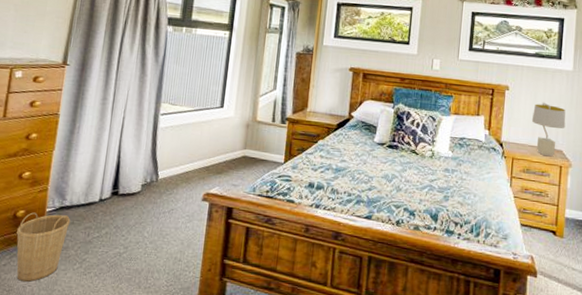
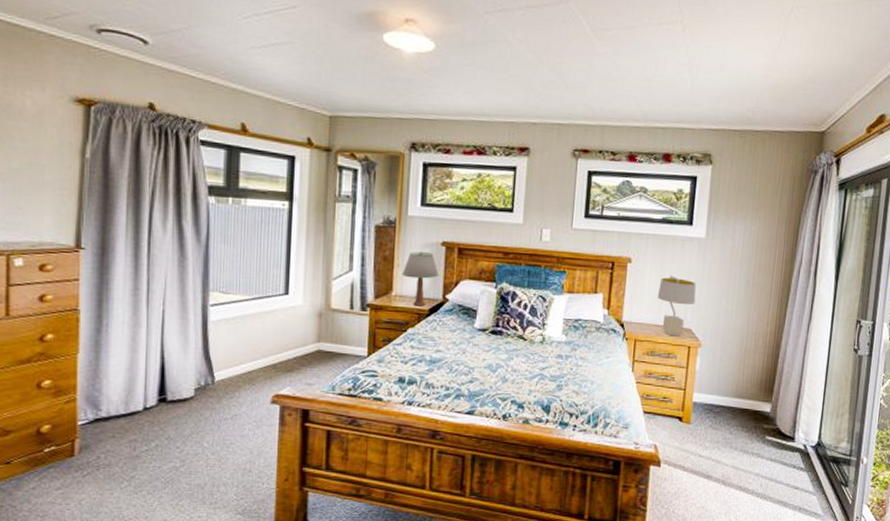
basket: present [16,212,71,282] -> none [44,427,110,505]
table lamp: none [316,75,346,122] -> present [402,251,439,307]

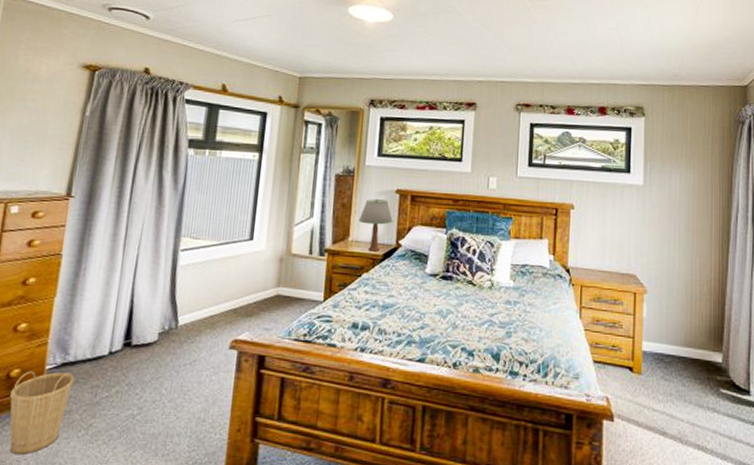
basket: none [44,427,110,505] -> present [9,371,75,454]
table lamp: present [657,275,696,337] -> none [600,221,638,283]

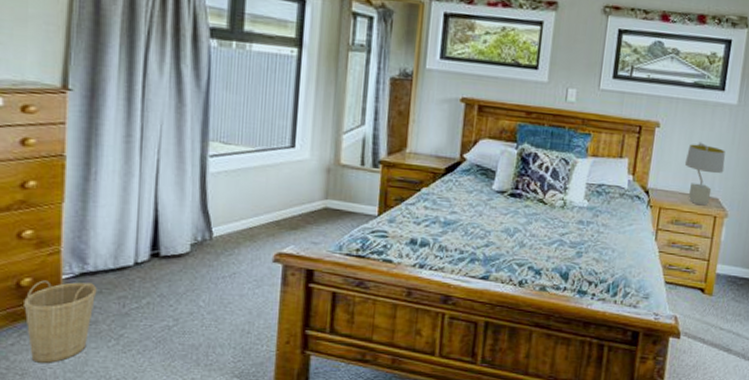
table lamp: present [358,198,393,252] -> none [417,106,457,165]
table lamp: none [600,221,638,283] -> present [684,142,725,206]

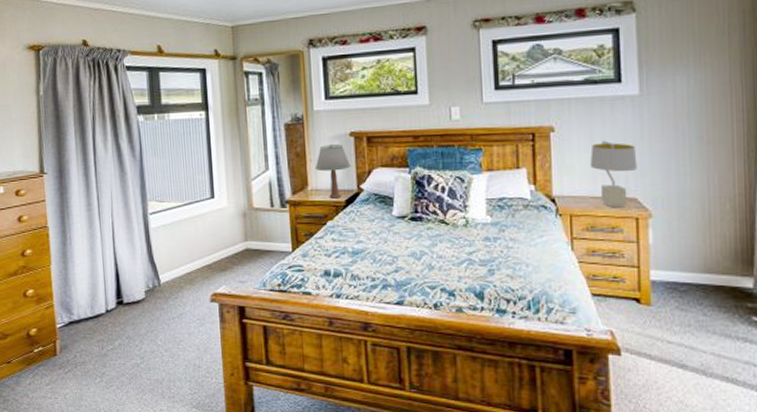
basket: present [24,280,97,363] -> none [33,330,82,399]
table lamp: none [417,106,457,165] -> present [315,143,351,199]

